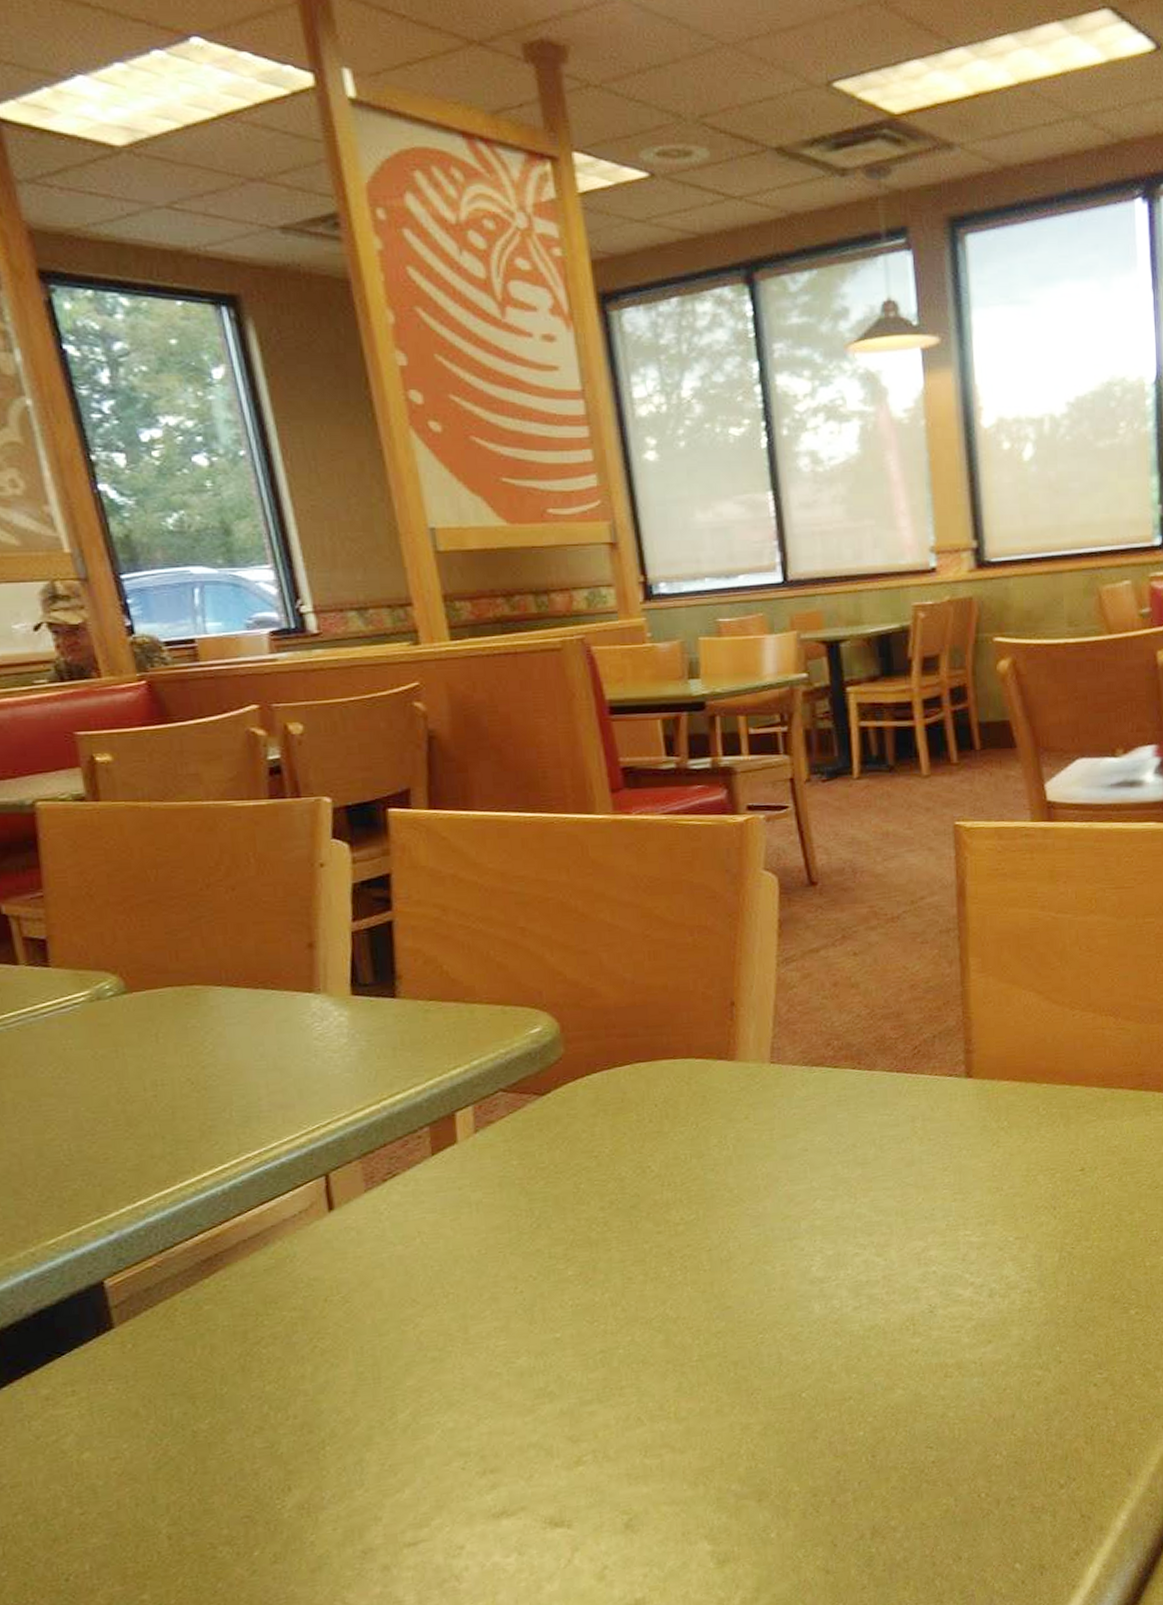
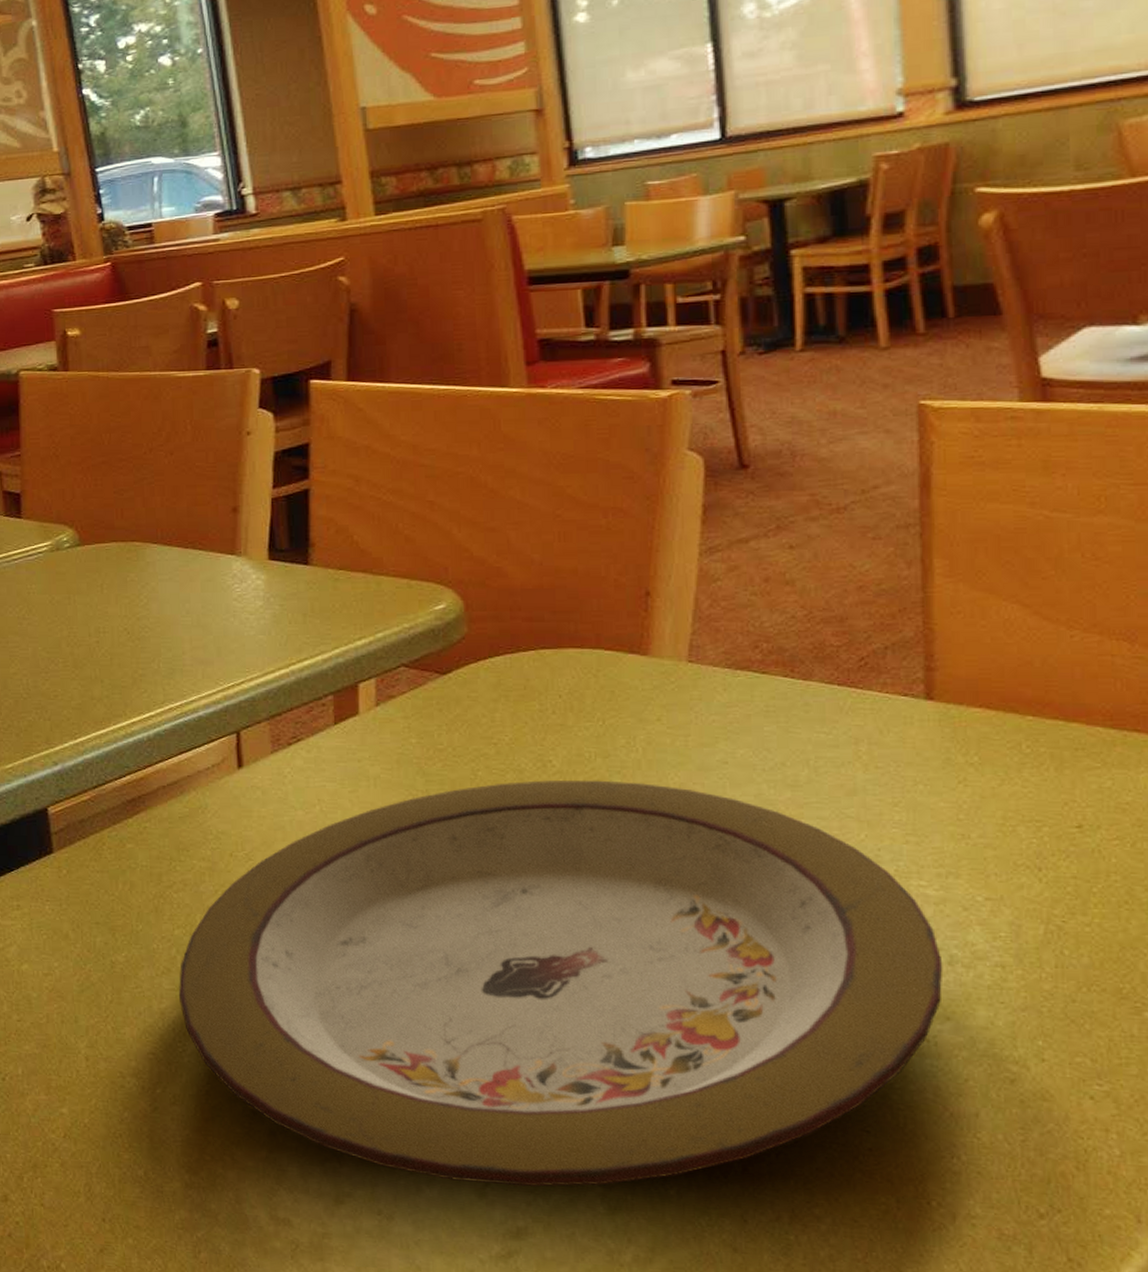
plate: none [273,1177,985,1575] -> present [178,780,943,1188]

